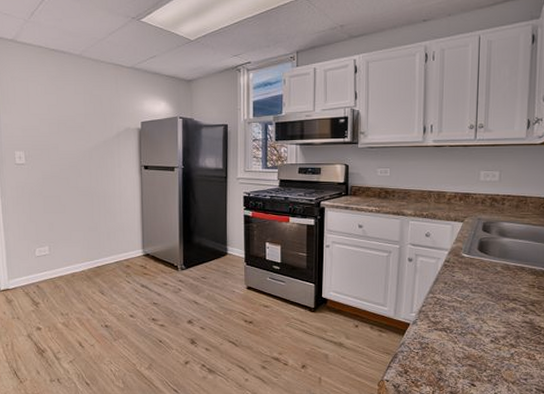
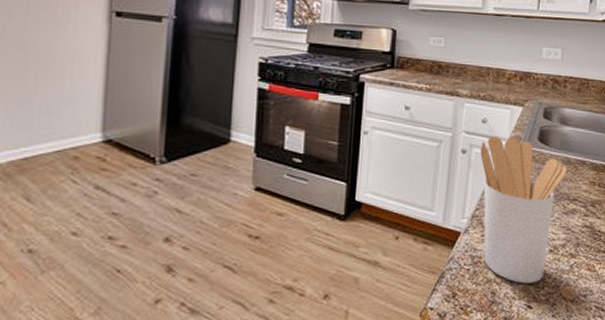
utensil holder: none [425,248,507,366] -> present [480,137,568,284]

